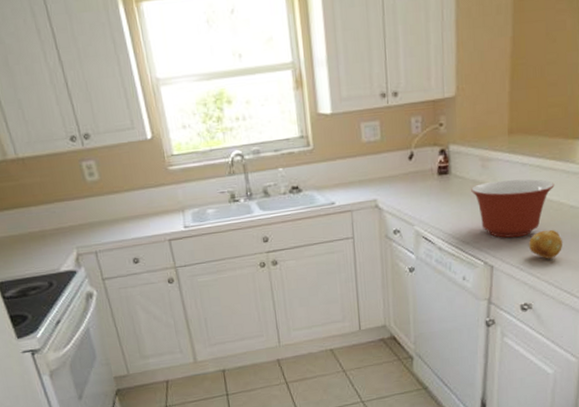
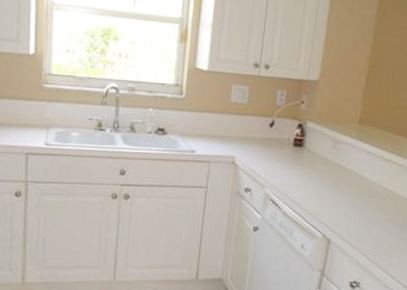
mixing bowl: present [471,179,555,238] -> none [320,161,393,218]
fruit: present [529,230,562,259] -> none [364,215,394,243]

